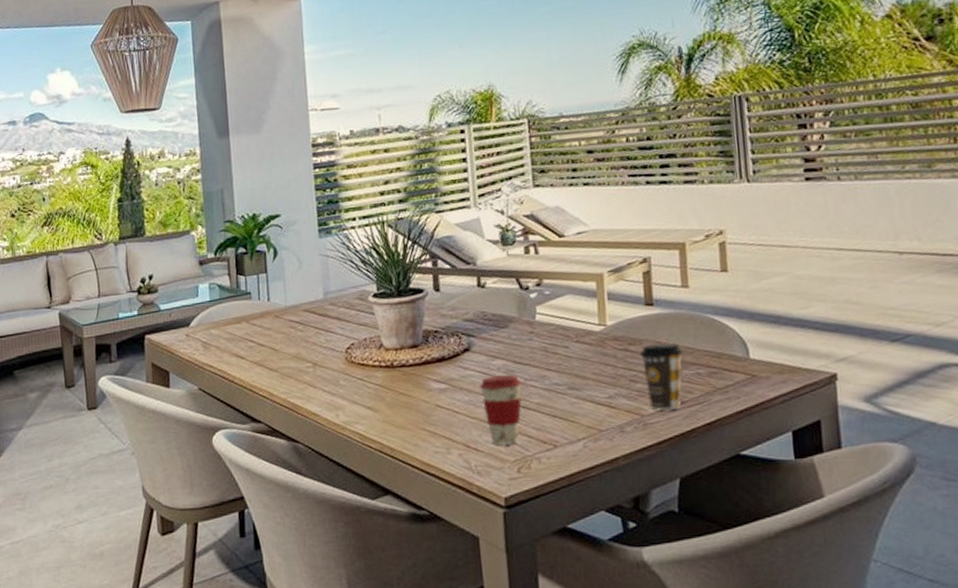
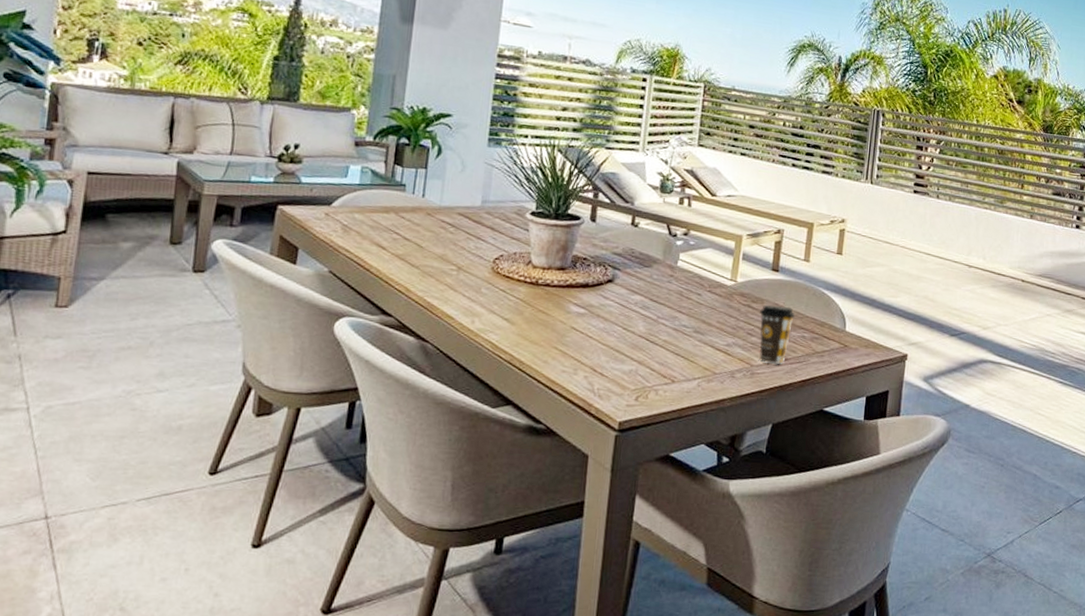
coffee cup: present [480,374,522,446] -> none [615,308,655,375]

